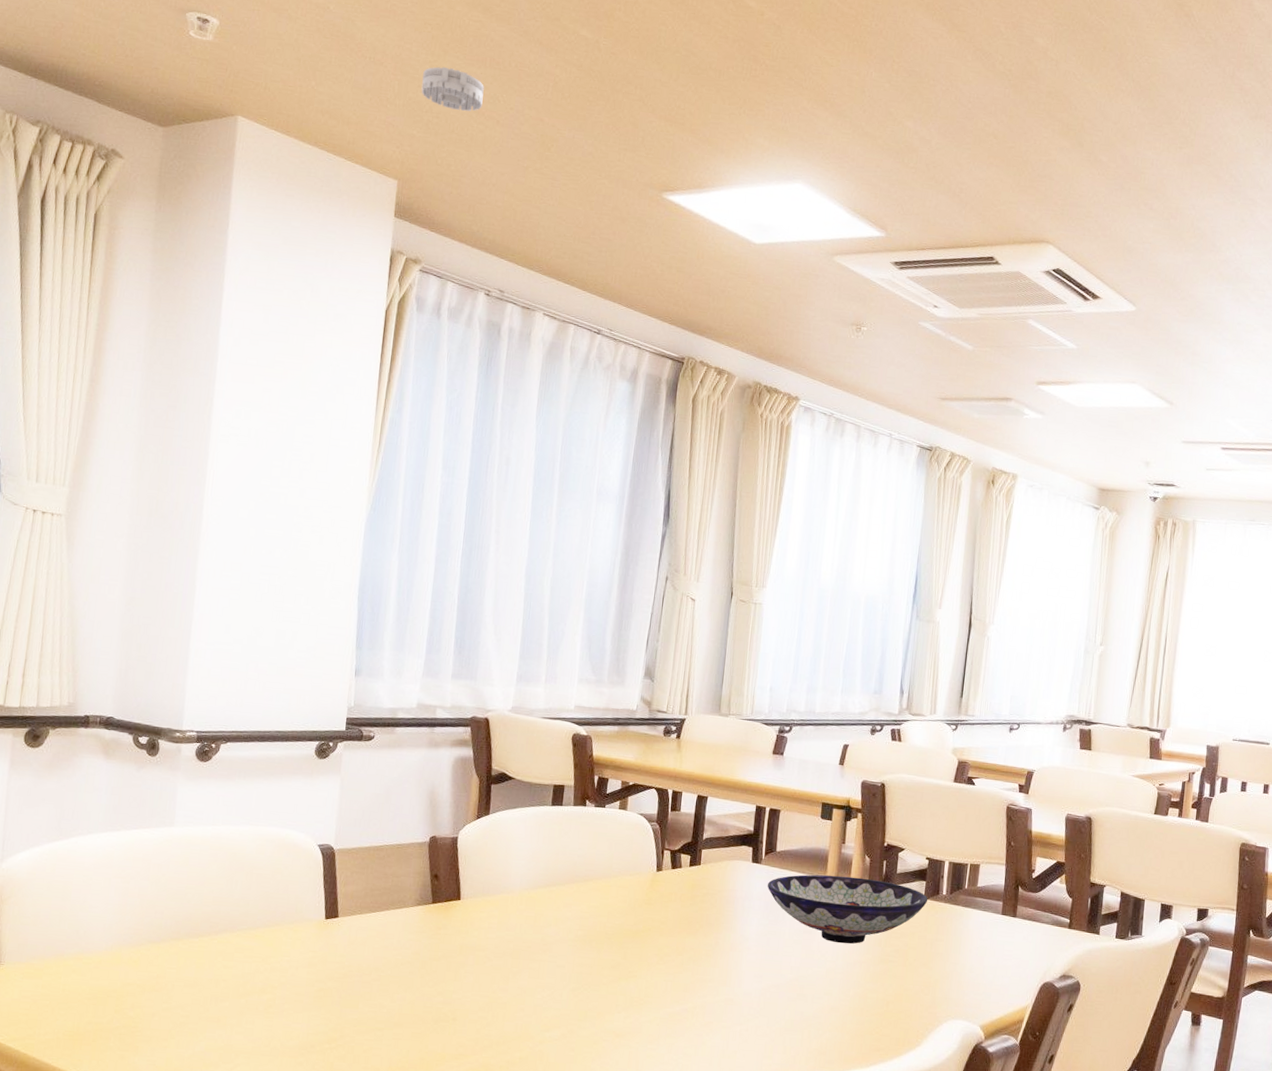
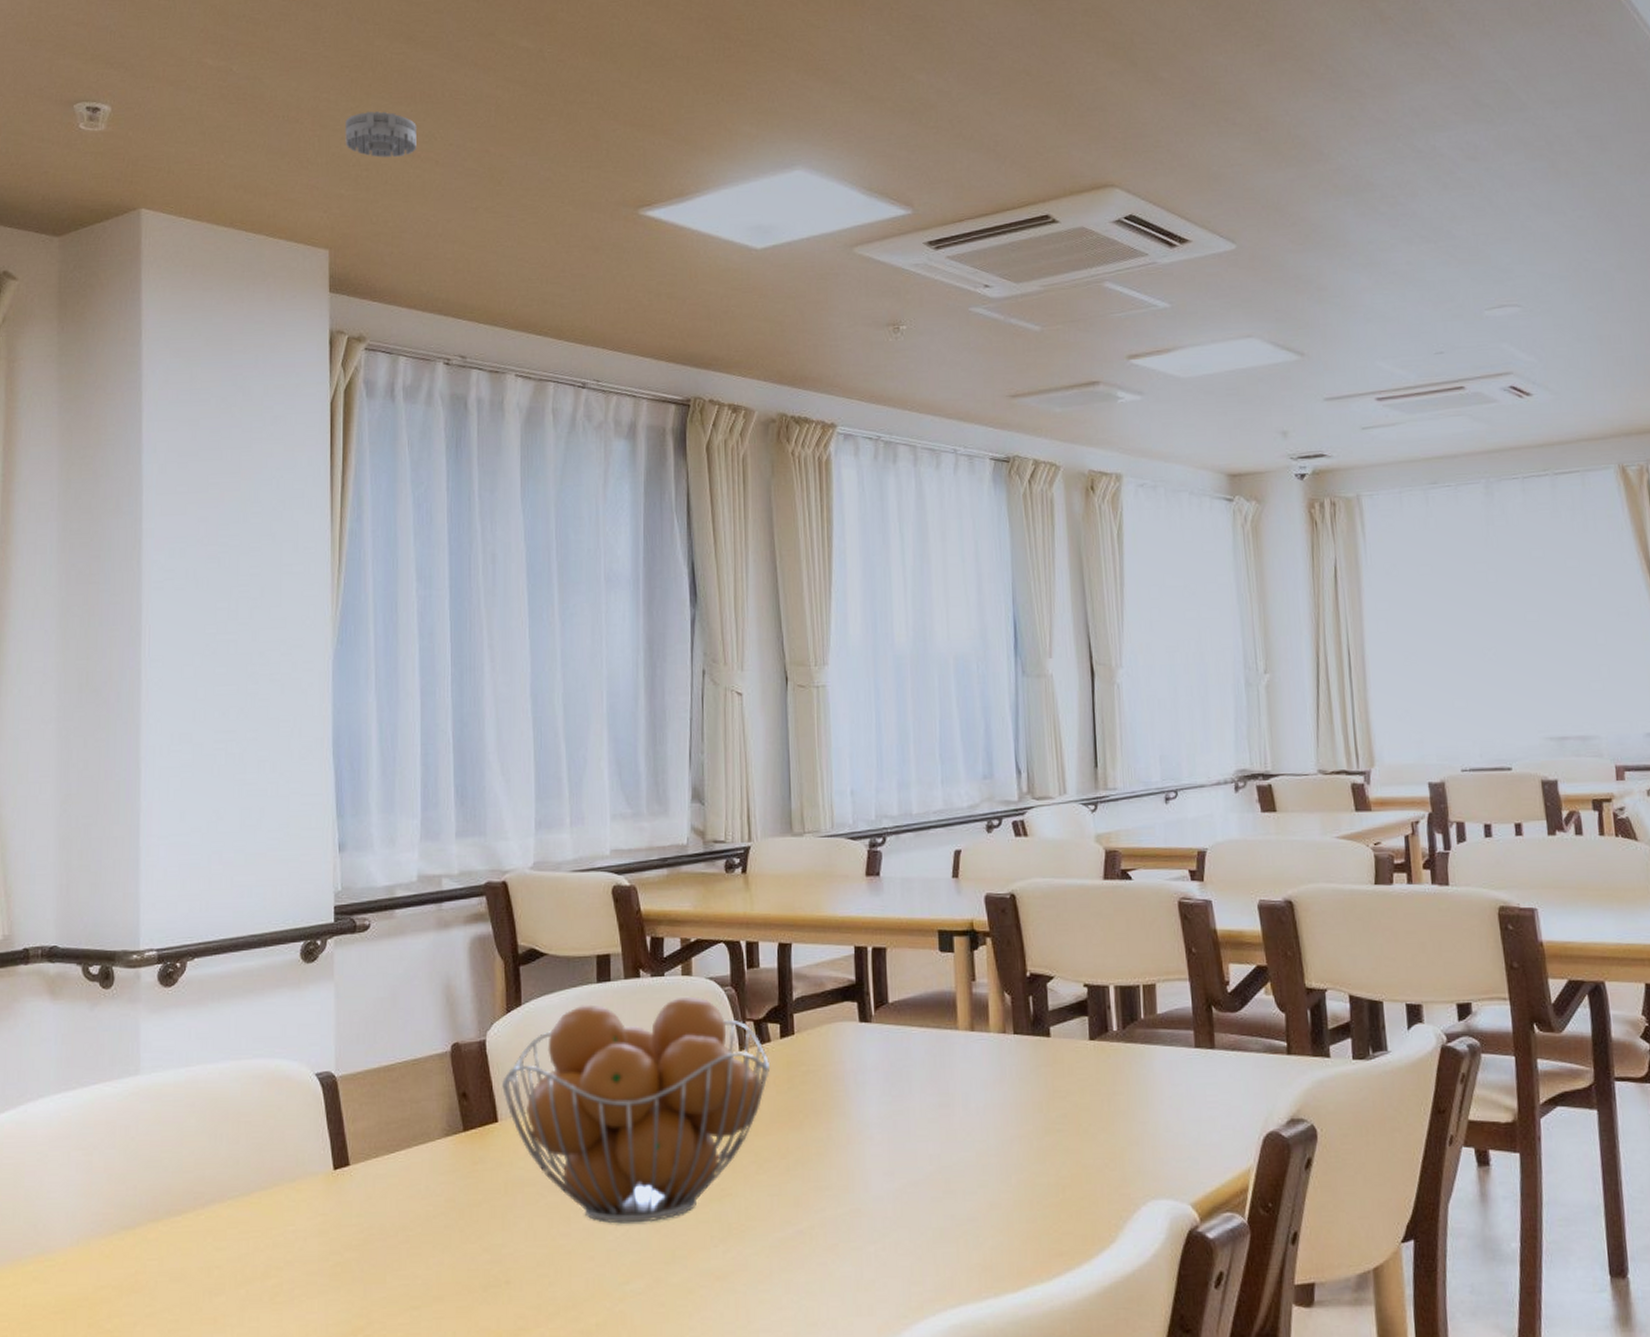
fruit basket: none [467,821,679,989] -> present [502,996,770,1224]
bowl: present [767,874,928,944] -> none [882,1023,1095,1115]

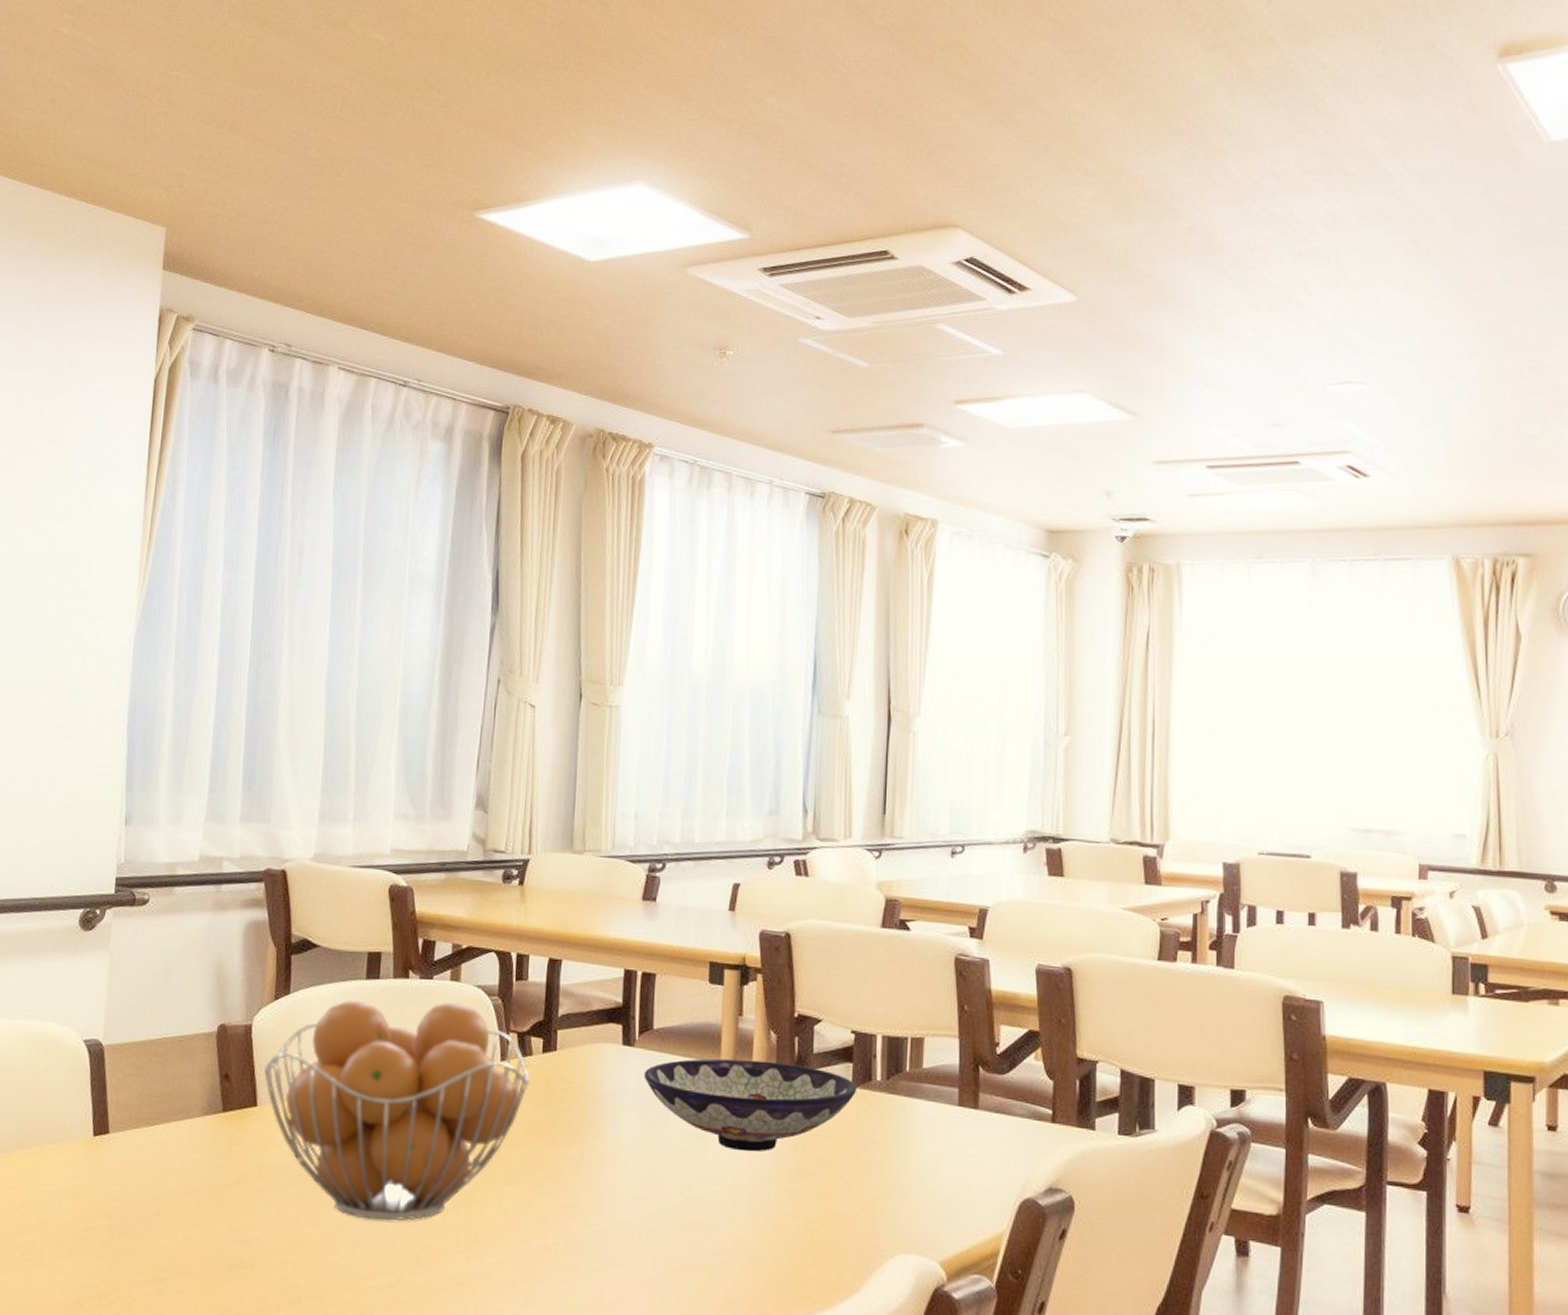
smoke detector: present [345,111,417,158] -> none [191,92,263,140]
bowl: none [882,1023,1095,1115] -> present [643,1058,858,1152]

